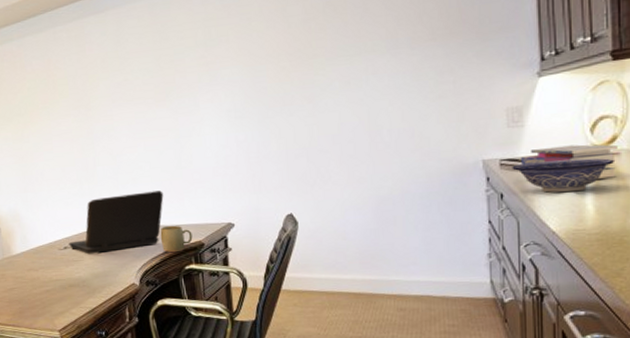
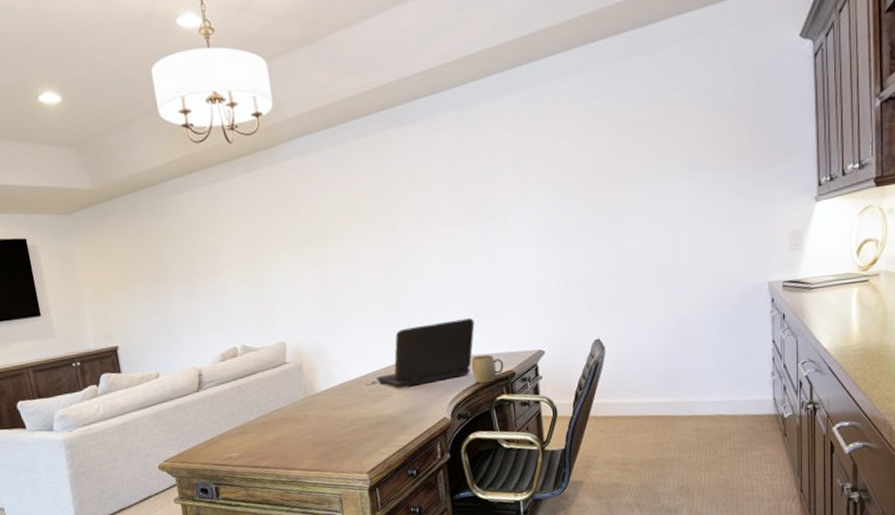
decorative bowl: present [512,158,614,193] -> none [792,279,875,312]
books: present [521,144,617,180] -> none [801,266,878,300]

